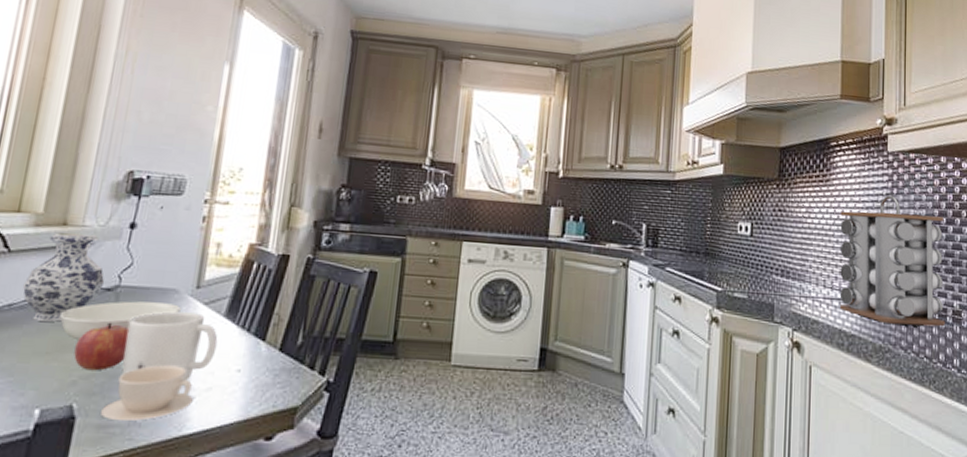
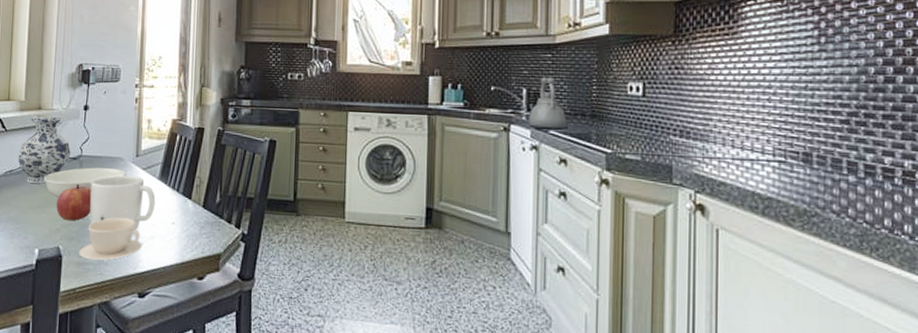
kettle: none [645,212,684,267] -> present [527,76,568,130]
spice rack: present [839,195,946,327] -> none [751,45,893,189]

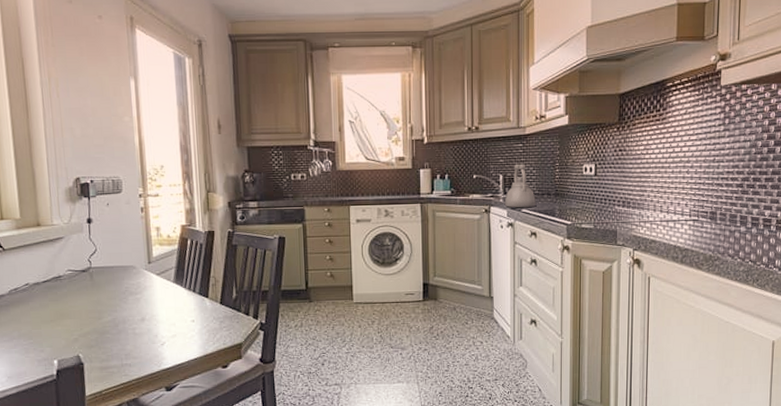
vase: present [18,114,71,184] -> none [21,230,80,299]
bowl: present [43,167,127,198] -> none [52,277,141,310]
fruit: present [56,184,92,221] -> none [70,294,108,331]
teacup: present [78,217,142,261] -> none [99,321,164,364]
mug: present [89,175,156,230] -> none [104,282,173,332]

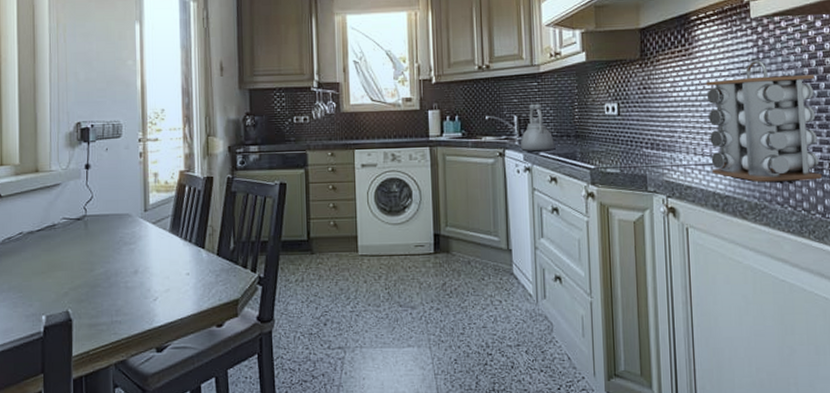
spice rack: none [674,125,772,237] -> present [706,60,823,183]

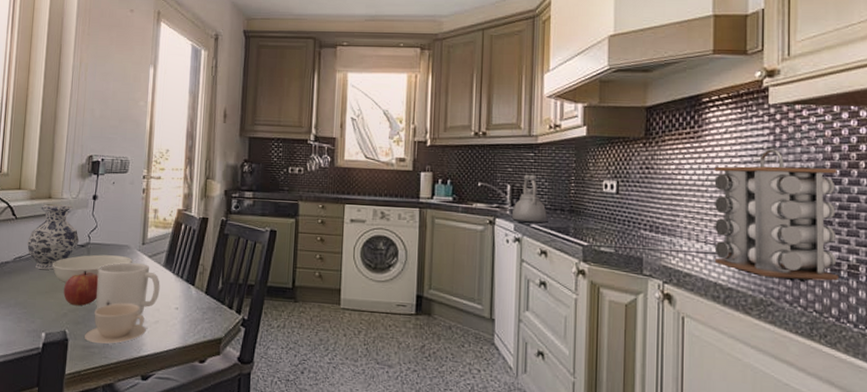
vase: none [16,176,75,249] -> present [27,203,80,270]
bowl: none [46,225,136,261] -> present [52,254,134,284]
fruit: none [62,244,100,284] -> present [63,270,98,306]
teacup: none [89,274,157,321] -> present [84,303,146,344]
mug: none [97,231,168,285] -> present [96,262,160,315]

